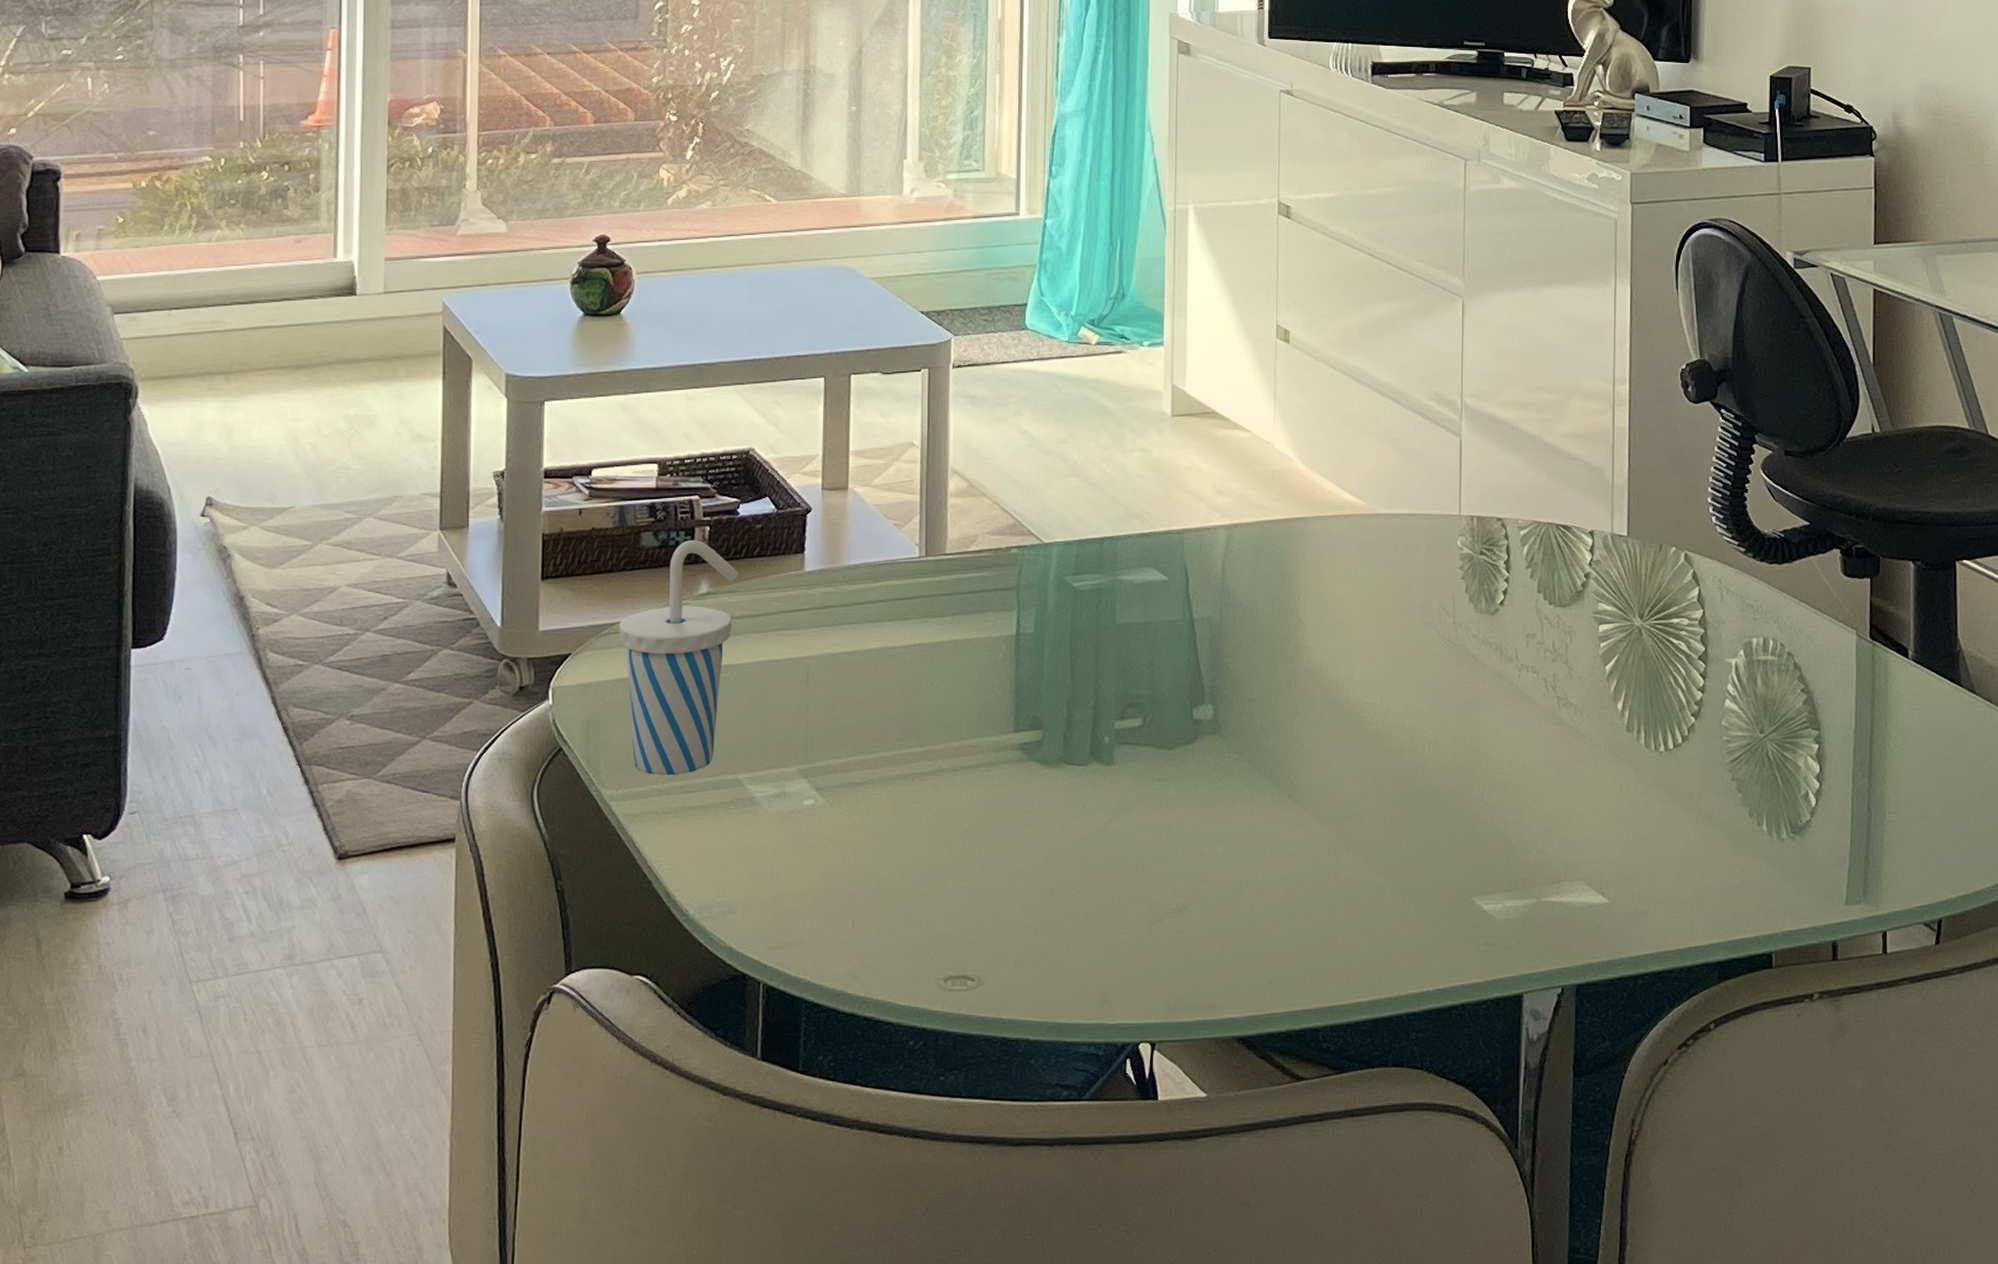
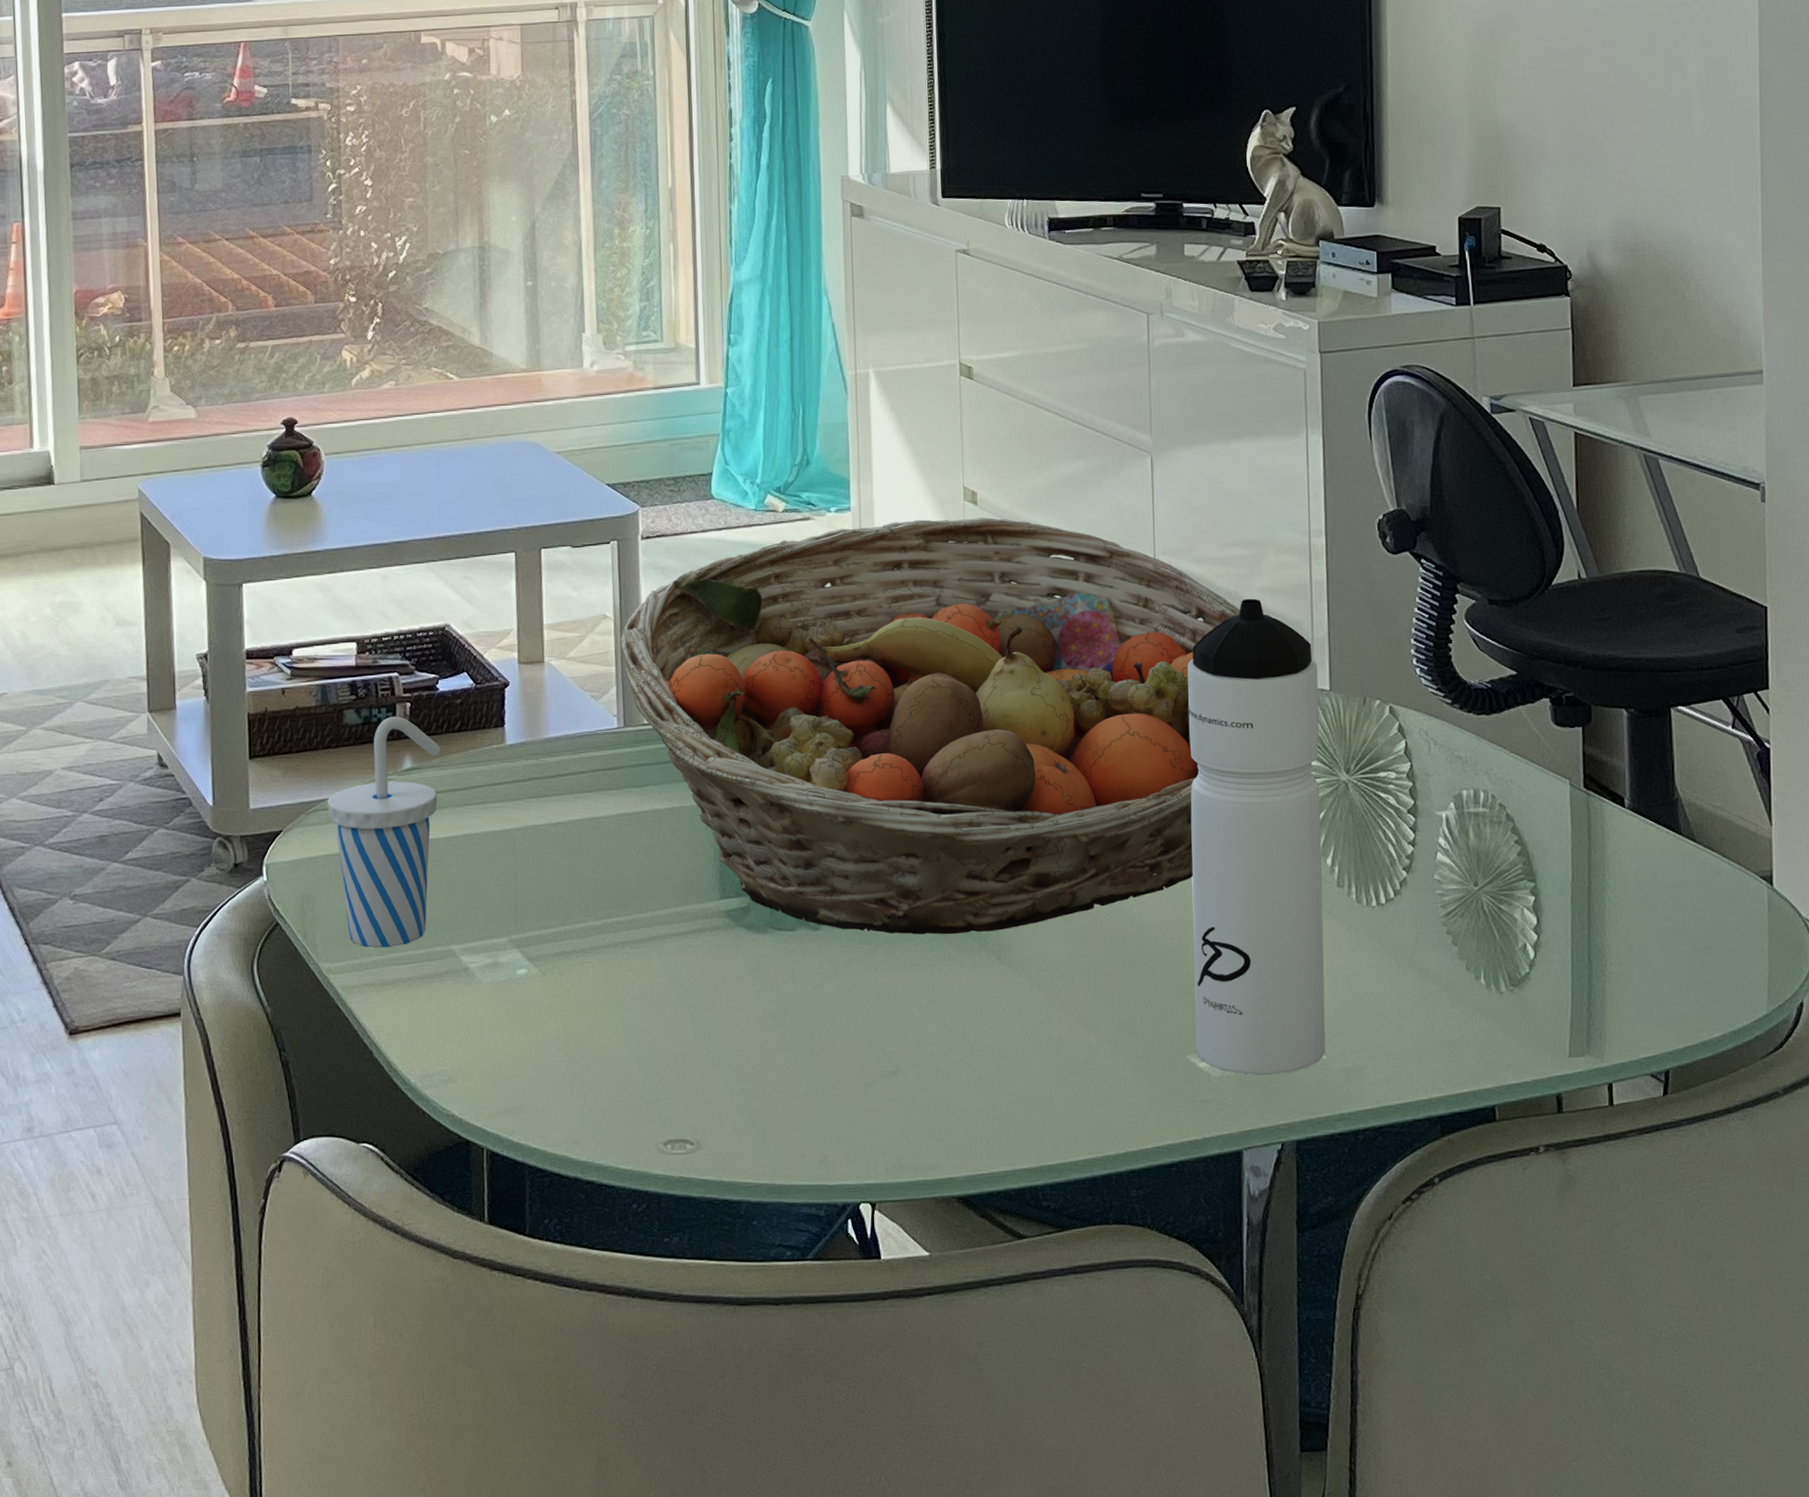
fruit basket: none [926,356,1543,772] -> present [620,517,1240,935]
water bottle: none [1481,443,1616,919] -> present [1187,598,1326,1075]

